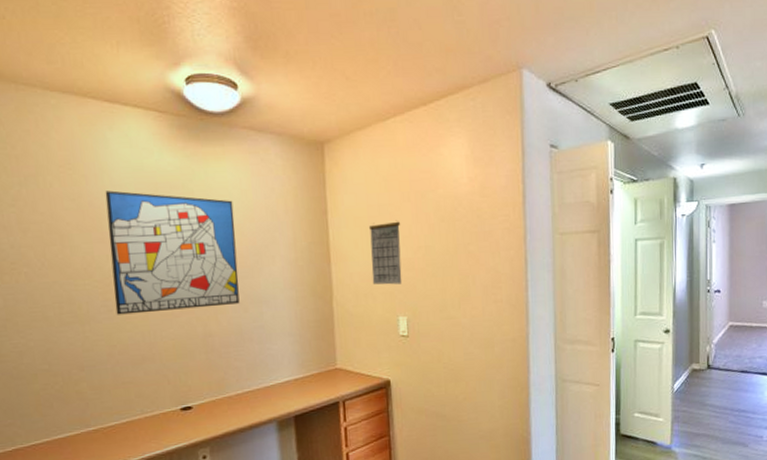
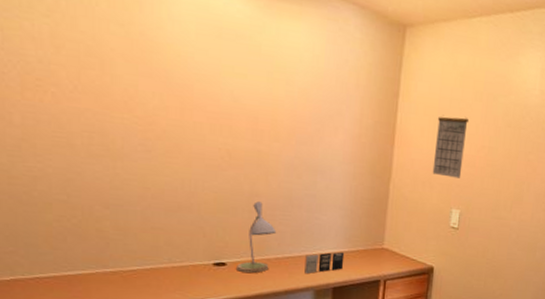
wall art: present [105,190,240,315] -> none [155,24,302,169]
desk lamp: none [202,341,234,414] -> present [237,201,277,274]
book: none [263,378,302,407] -> present [304,252,345,274]

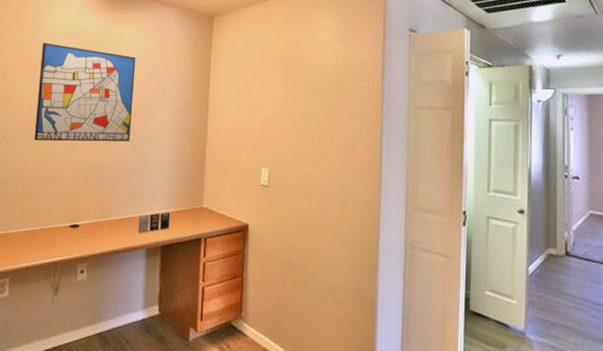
wall art: none [155,24,302,169] -> present [34,43,136,142]
desk lamp: present [237,201,277,274] -> none [87,171,117,234]
calendar: present [432,115,470,178] -> none [241,83,271,139]

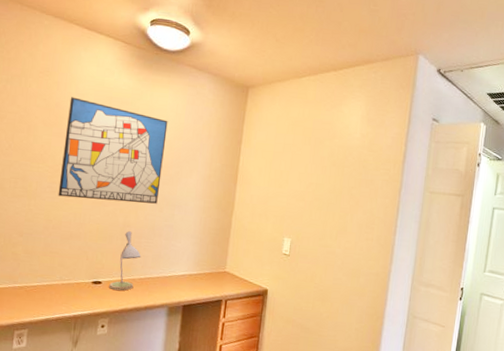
desk lamp: none [87,171,117,234] -> present [109,231,141,291]
book: present [138,212,171,234] -> none [161,274,194,293]

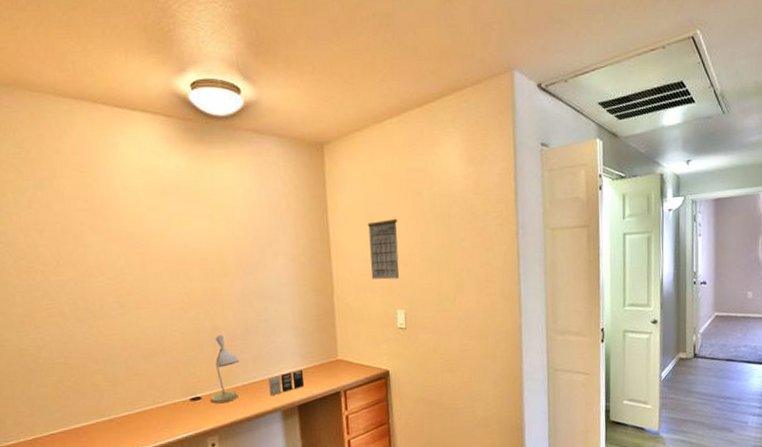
wall art: present [58,97,168,204] -> none [116,192,245,311]
book: none [161,274,194,293] -> present [268,369,305,396]
calendar: none [268,157,300,211] -> present [367,217,400,280]

